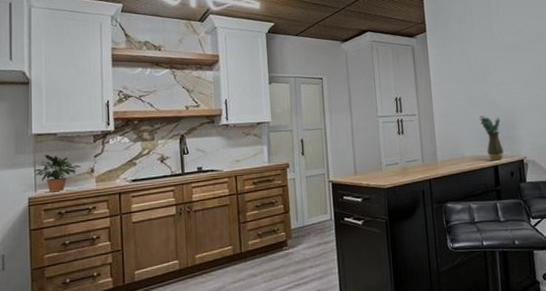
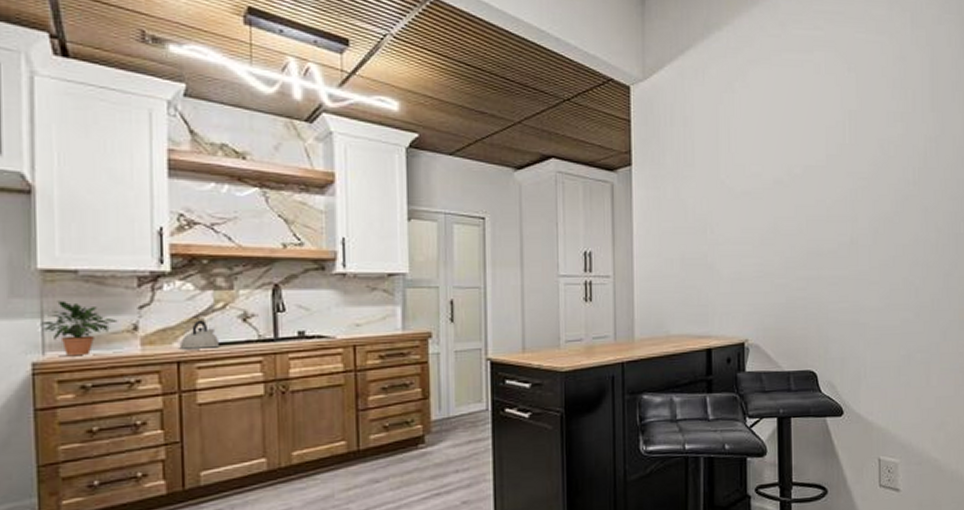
kettle: none [120,163,147,184] -> present [179,320,220,349]
vase: present [479,115,504,161] -> none [693,283,720,343]

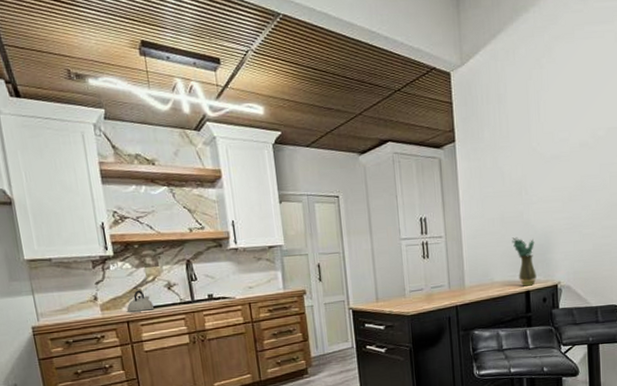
potted plant: present [39,300,118,357] -> none [32,281,83,322]
vase: none [693,283,720,343] -> present [512,237,537,286]

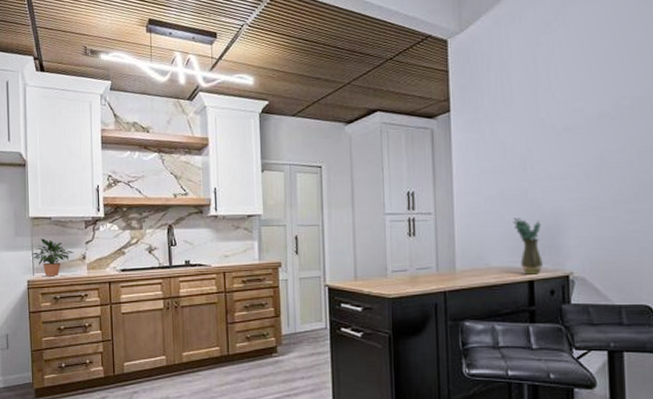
potted plant: none [32,281,83,322] -> present [31,238,74,277]
kettle: present [126,290,155,312] -> none [110,252,135,273]

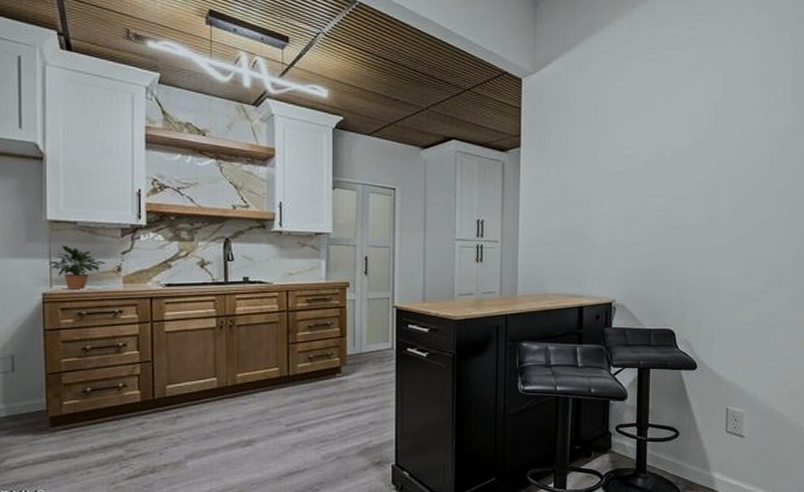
vase: present [513,217,543,275] -> none [569,249,592,301]

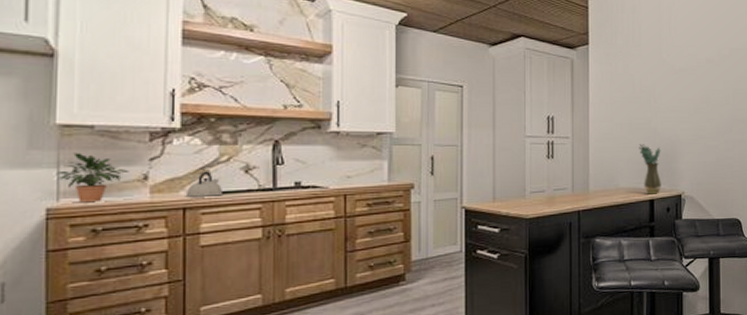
kettle: none [152,265,183,288] -> present [185,171,224,197]
vase: none [569,249,592,301] -> present [639,144,661,194]

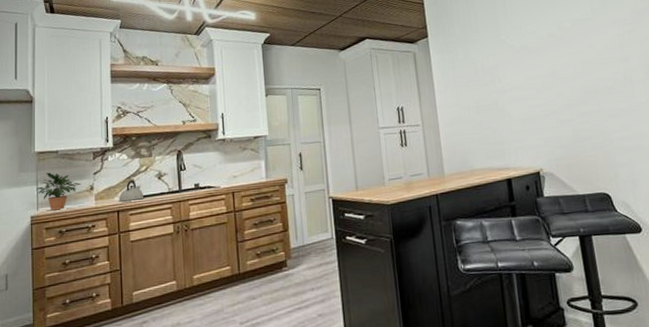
vase: present [639,144,661,194] -> none [488,124,518,174]

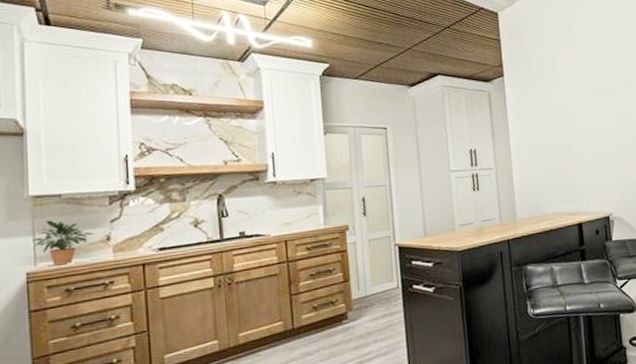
kettle: present [118,180,144,202] -> none [143,228,177,254]

